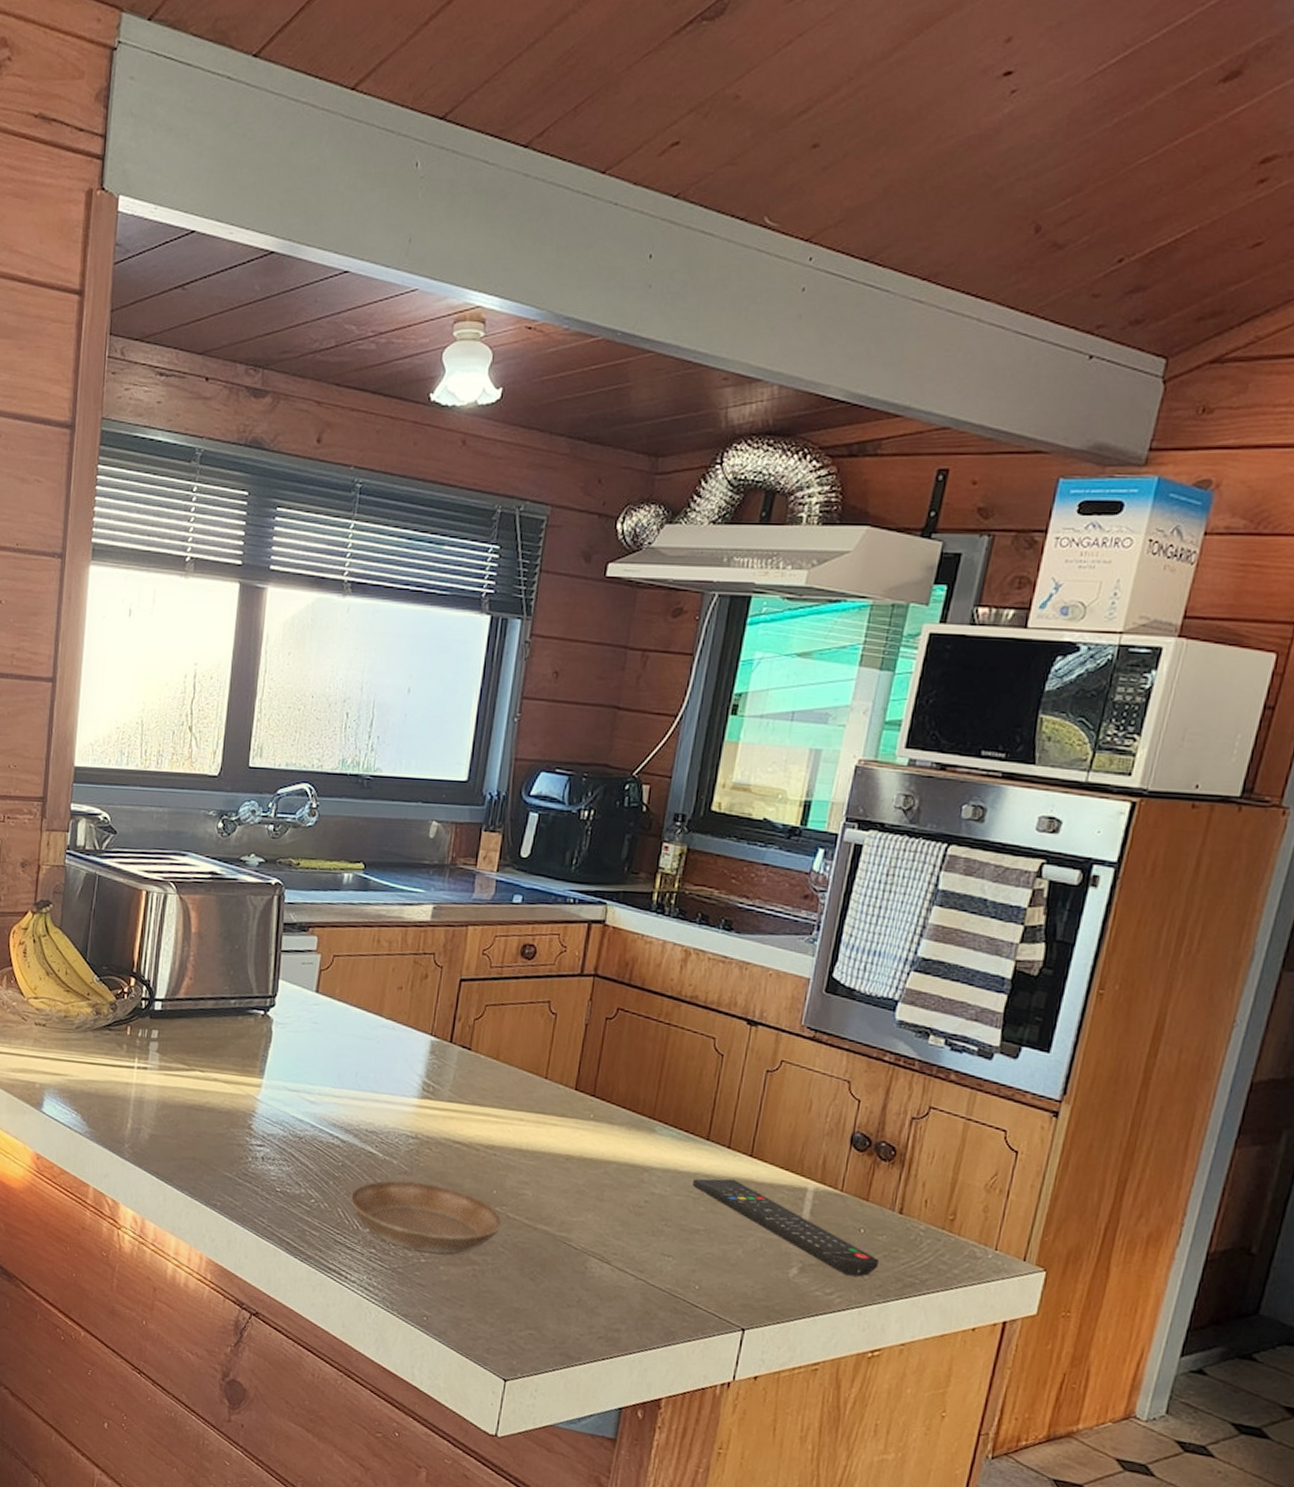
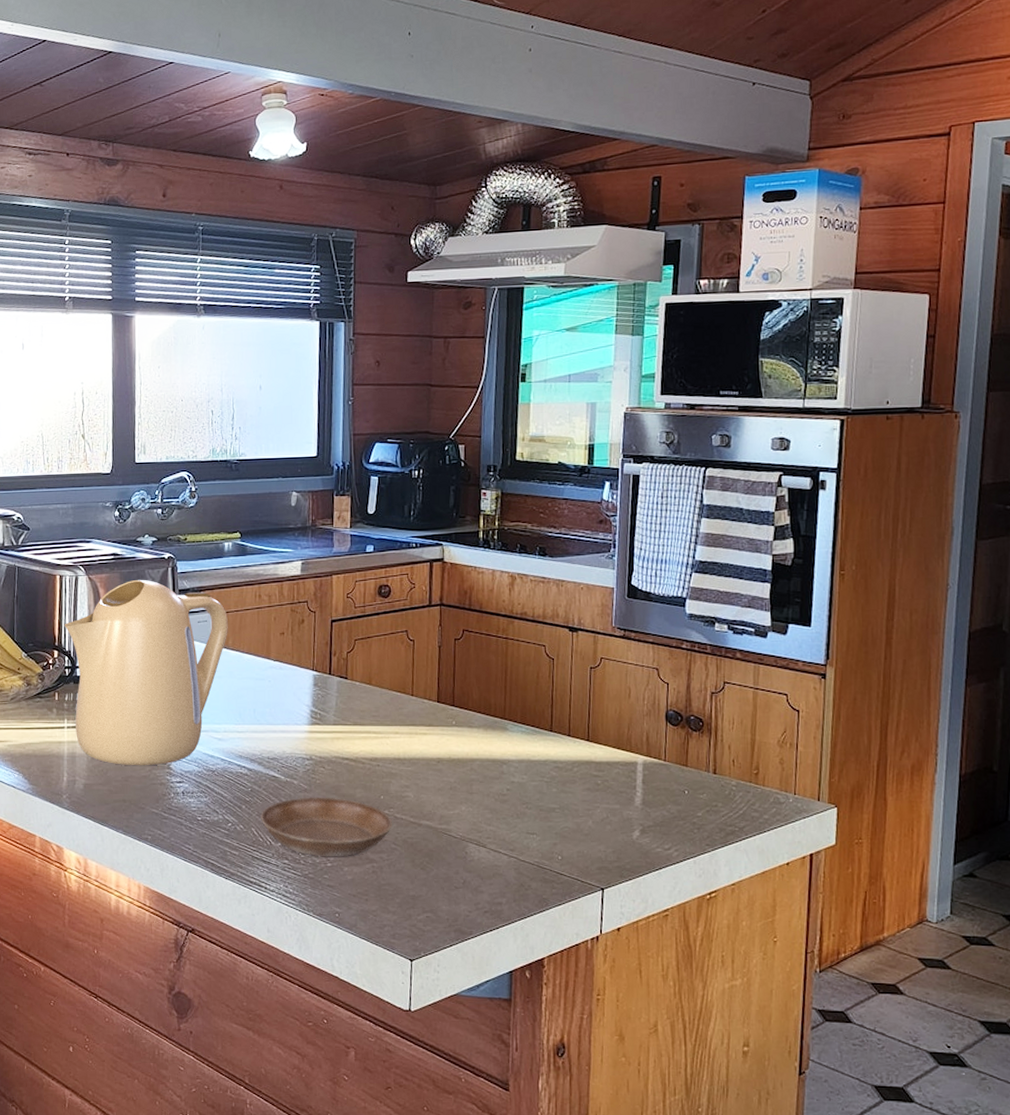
kettle: none [145,905,338,1123] -> present [64,579,228,766]
remote control: present [693,1178,880,1277] -> none [544,762,704,831]

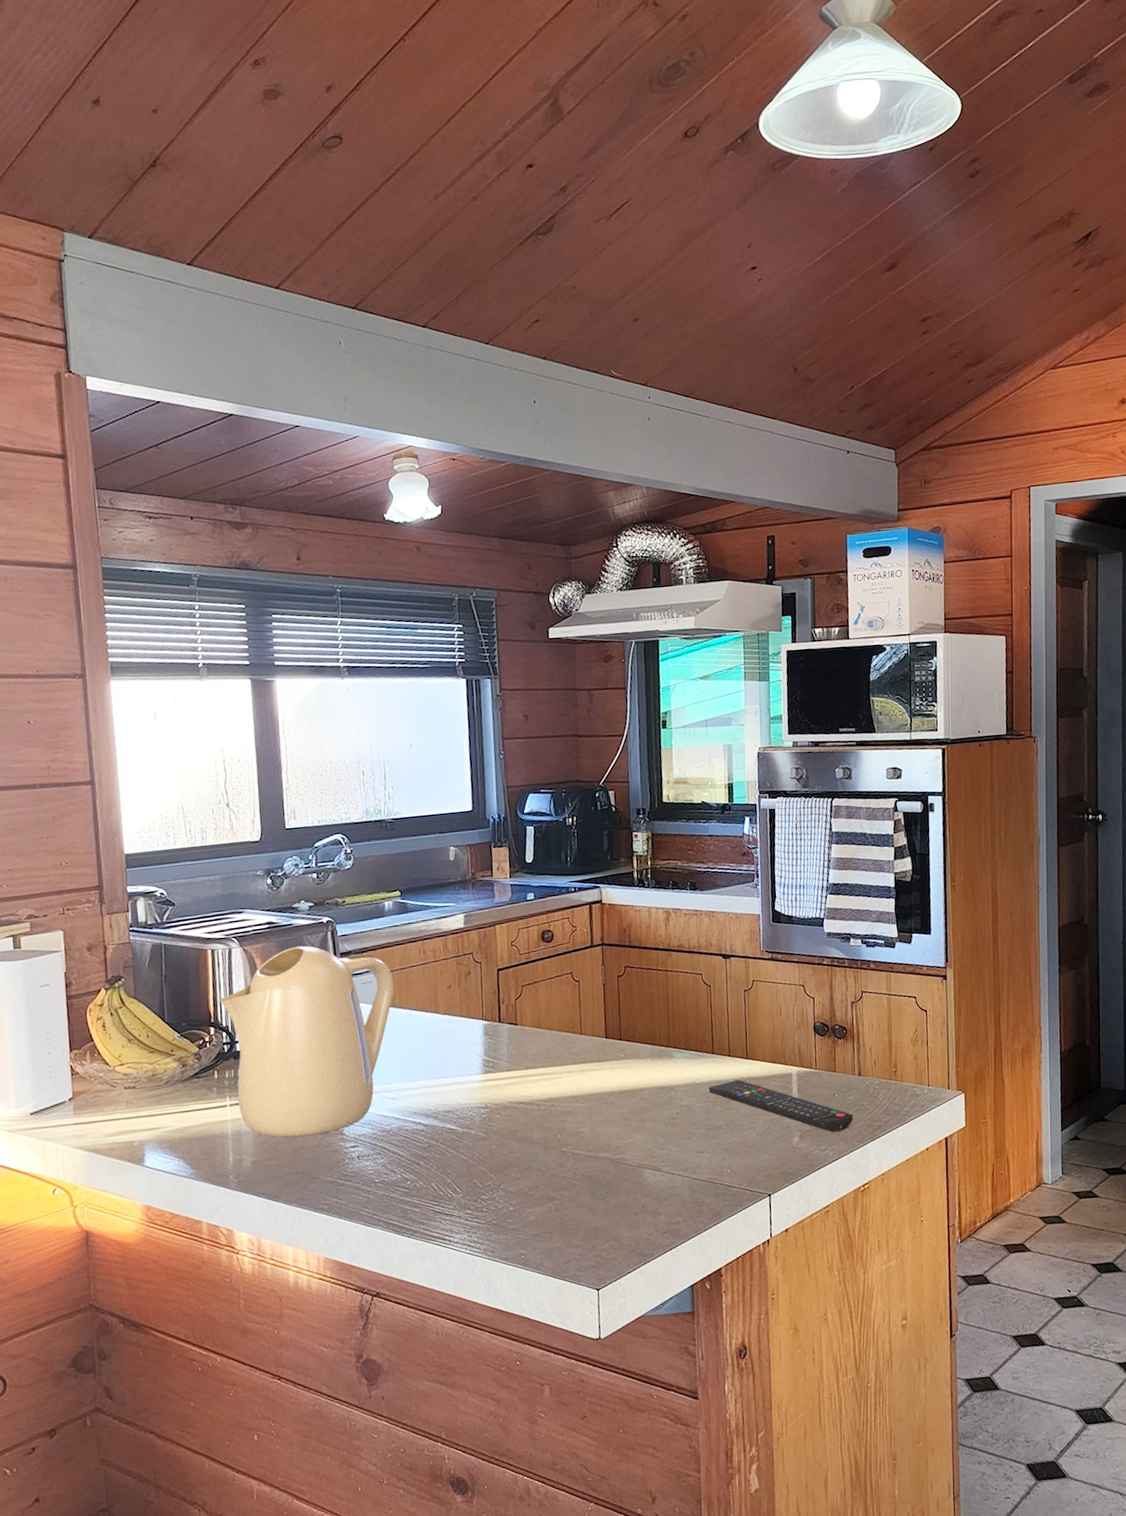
saucer: present [261,797,392,857] -> none [440,1142,571,1202]
remote control: none [544,762,704,831] -> present [709,1079,854,1132]

